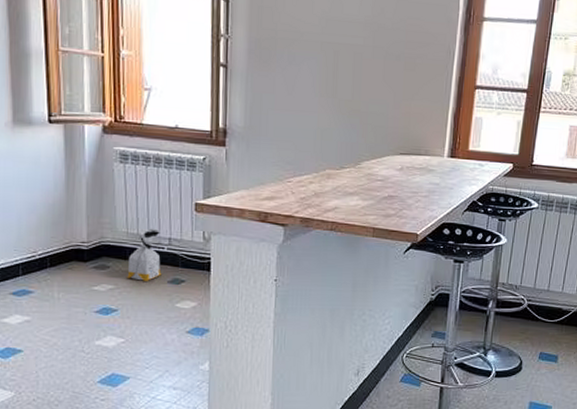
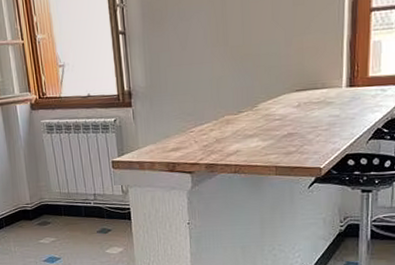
bag: present [127,228,162,281] -> none [64,186,92,233]

